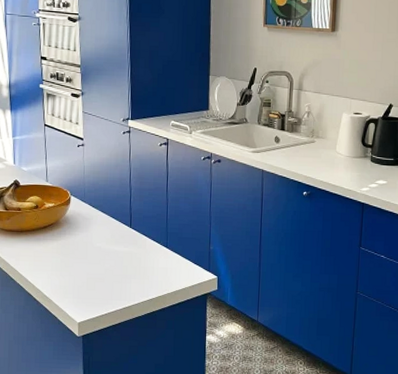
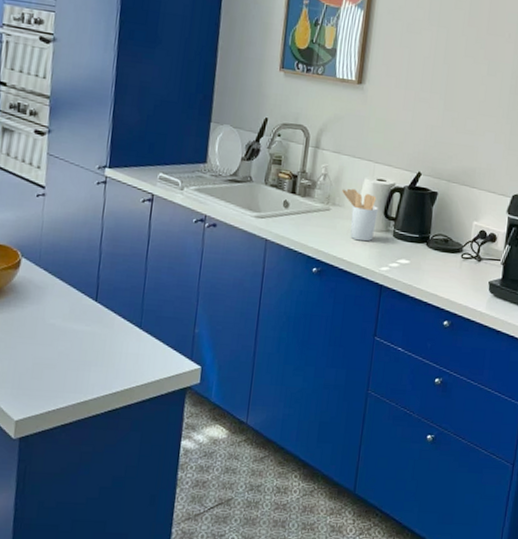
utensil holder: none [324,122,356,167] -> present [342,188,378,242]

